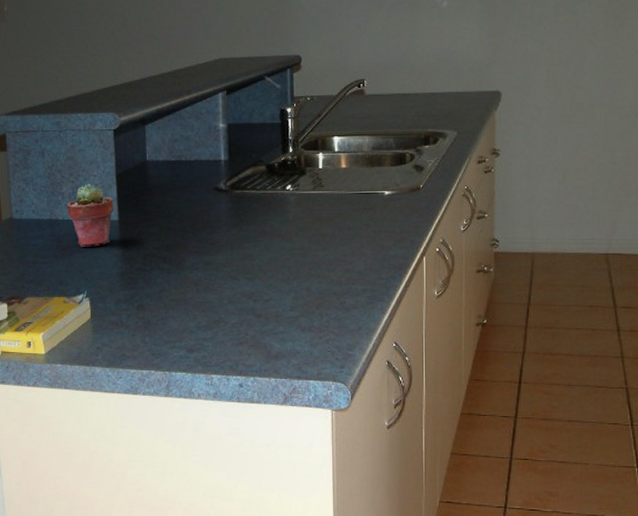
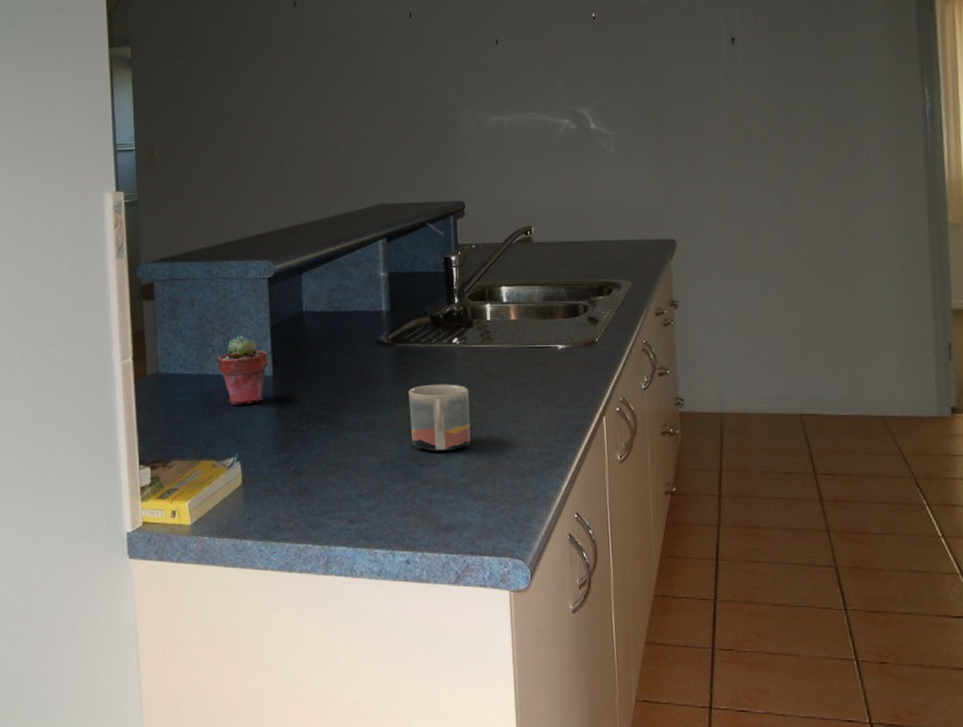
mug: none [244,227,301,288] -> present [409,384,471,451]

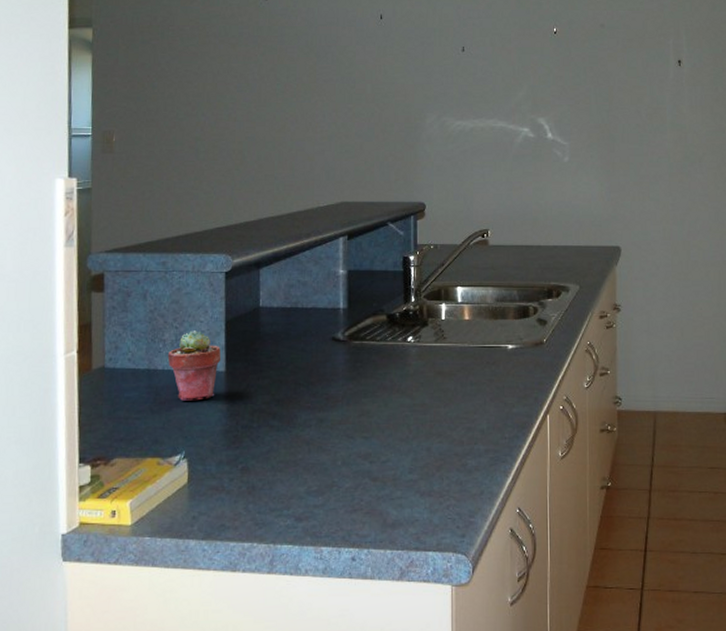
mug: present [409,384,471,451] -> none [362,381,421,448]

